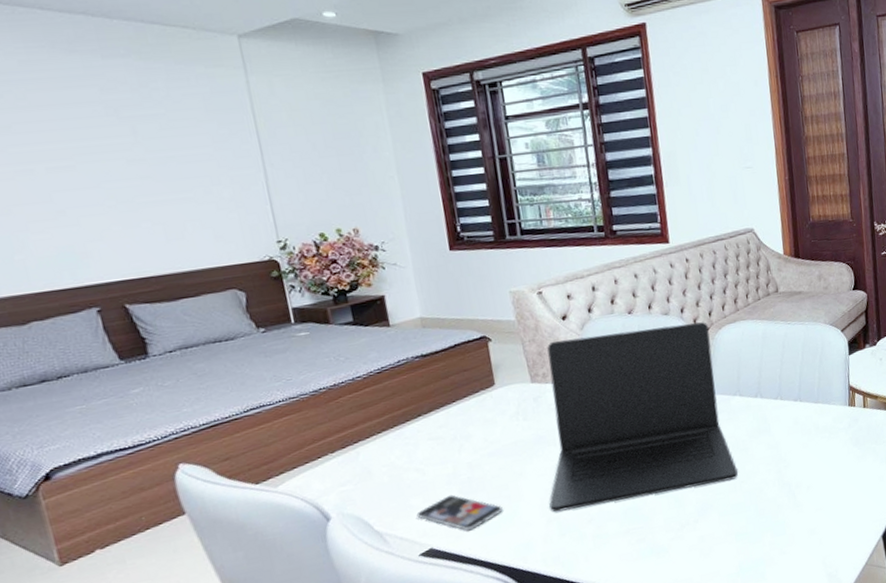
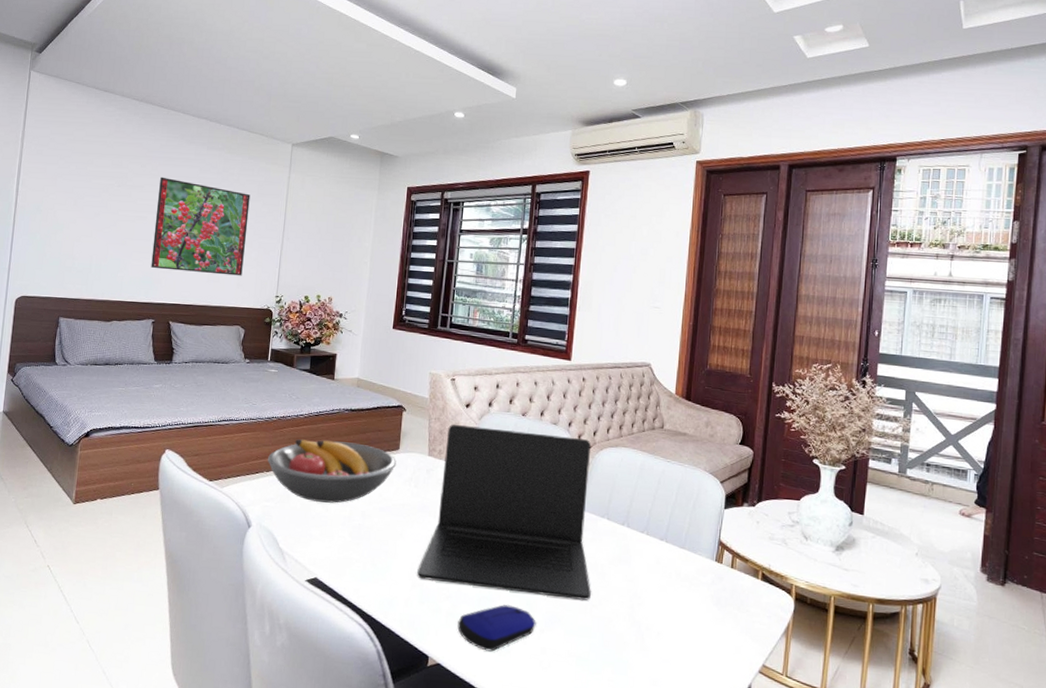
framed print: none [35,107,218,239] -> present [151,177,250,276]
fruit bowl: none [328,390,496,470] -> present [268,439,396,503]
smartphone: present [416,495,503,531] -> none [312,535,379,572]
computer mouse: none [607,507,689,559] -> present [457,604,536,652]

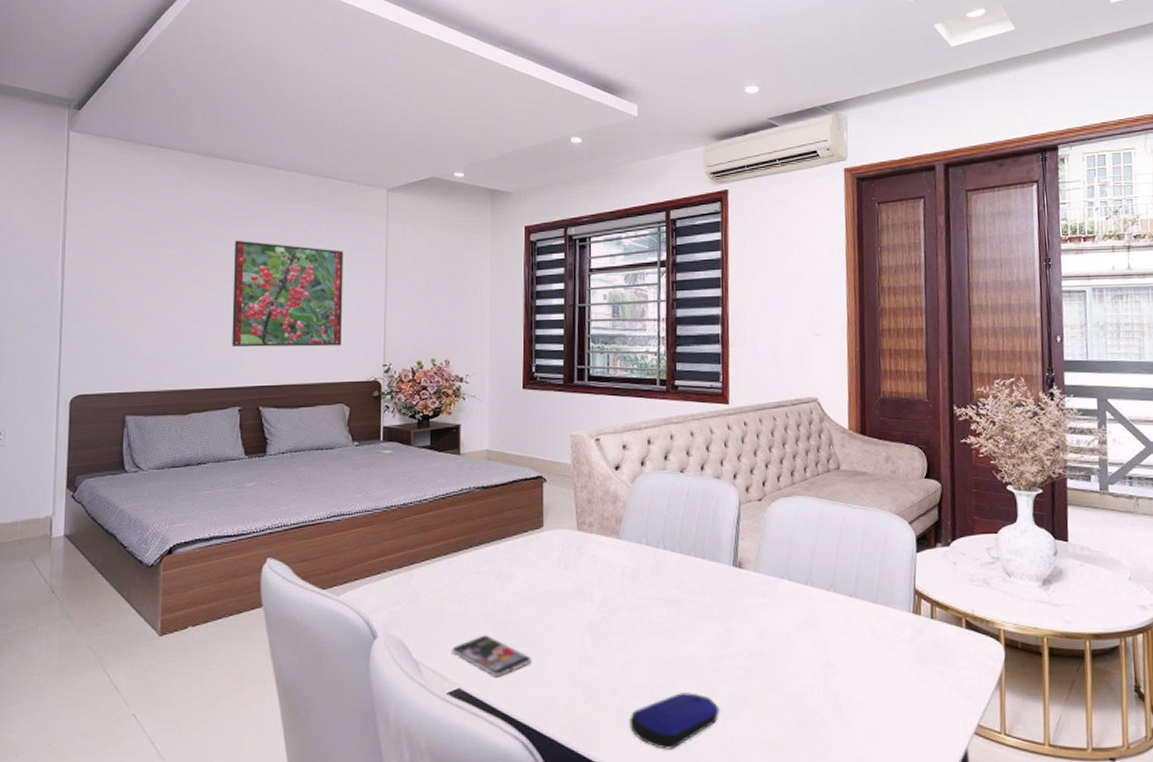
fruit bowl: present [268,439,396,503] -> none [390,525,541,599]
smartphone: none [312,535,379,572] -> present [452,635,532,677]
laptop: present [417,425,591,600] -> none [577,490,778,677]

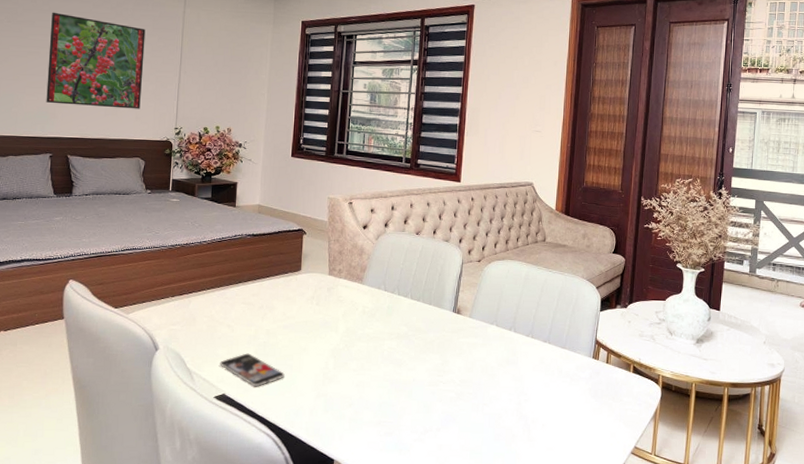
computer mouse: present [629,692,720,750] -> none [360,408,433,451]

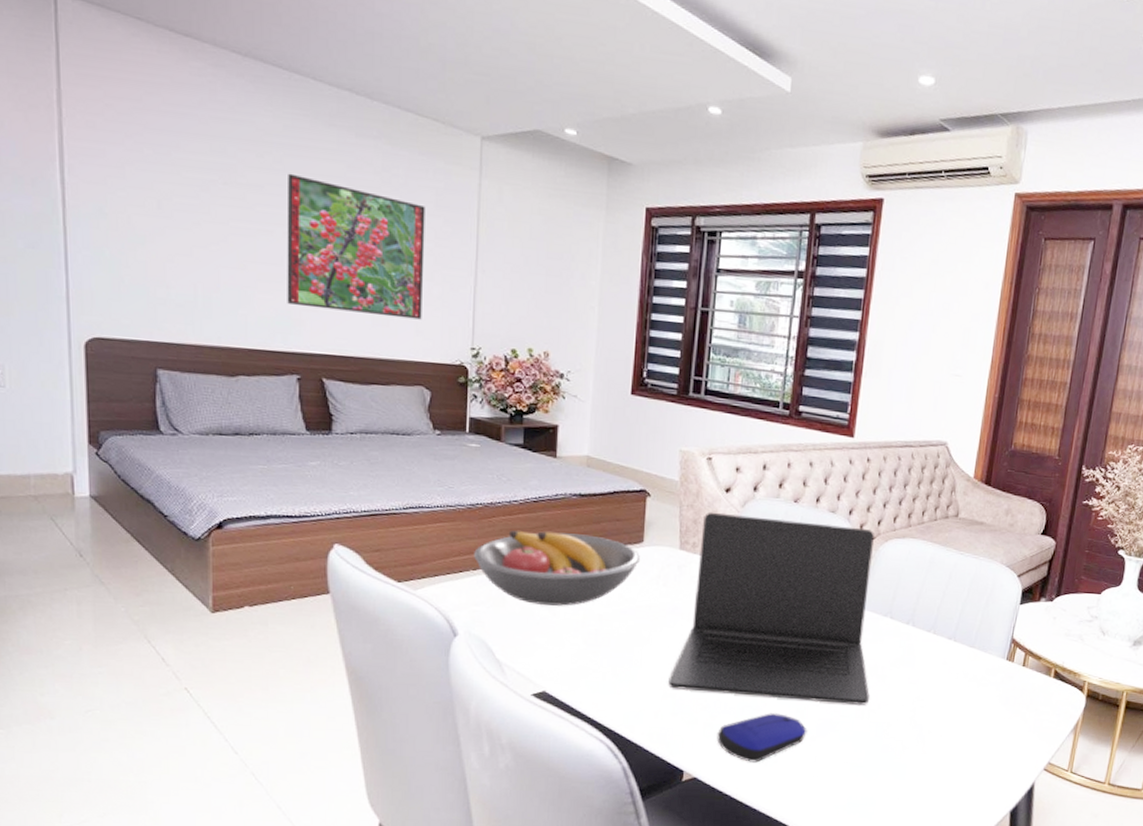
fruit bowl: none [173,264,298,324] -> present [474,530,640,606]
smartphone: present [219,353,285,387] -> none [538,642,622,684]
laptop: none [321,245,482,400] -> present [668,513,874,705]
computer mouse: none [360,408,433,451] -> present [717,713,807,763]

